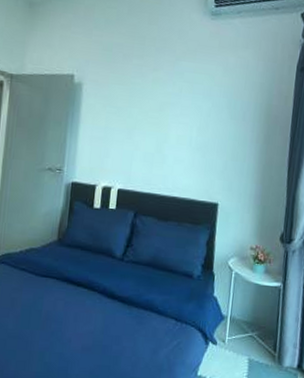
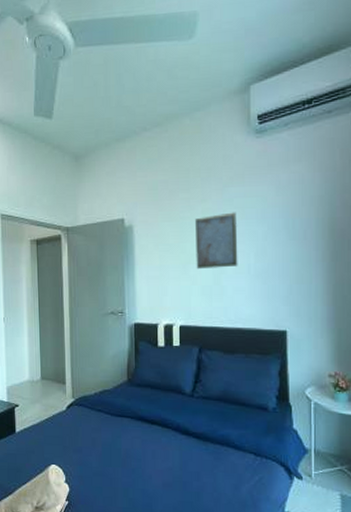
wall art: none [141,85,185,138] -> present [194,212,238,270]

